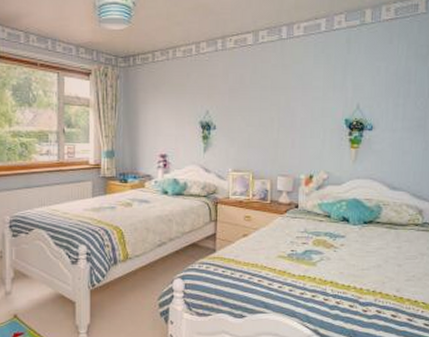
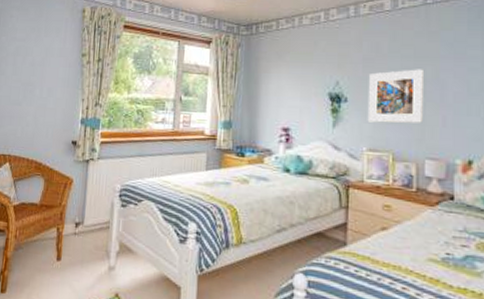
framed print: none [232,98,279,147] -> present [367,69,425,123]

